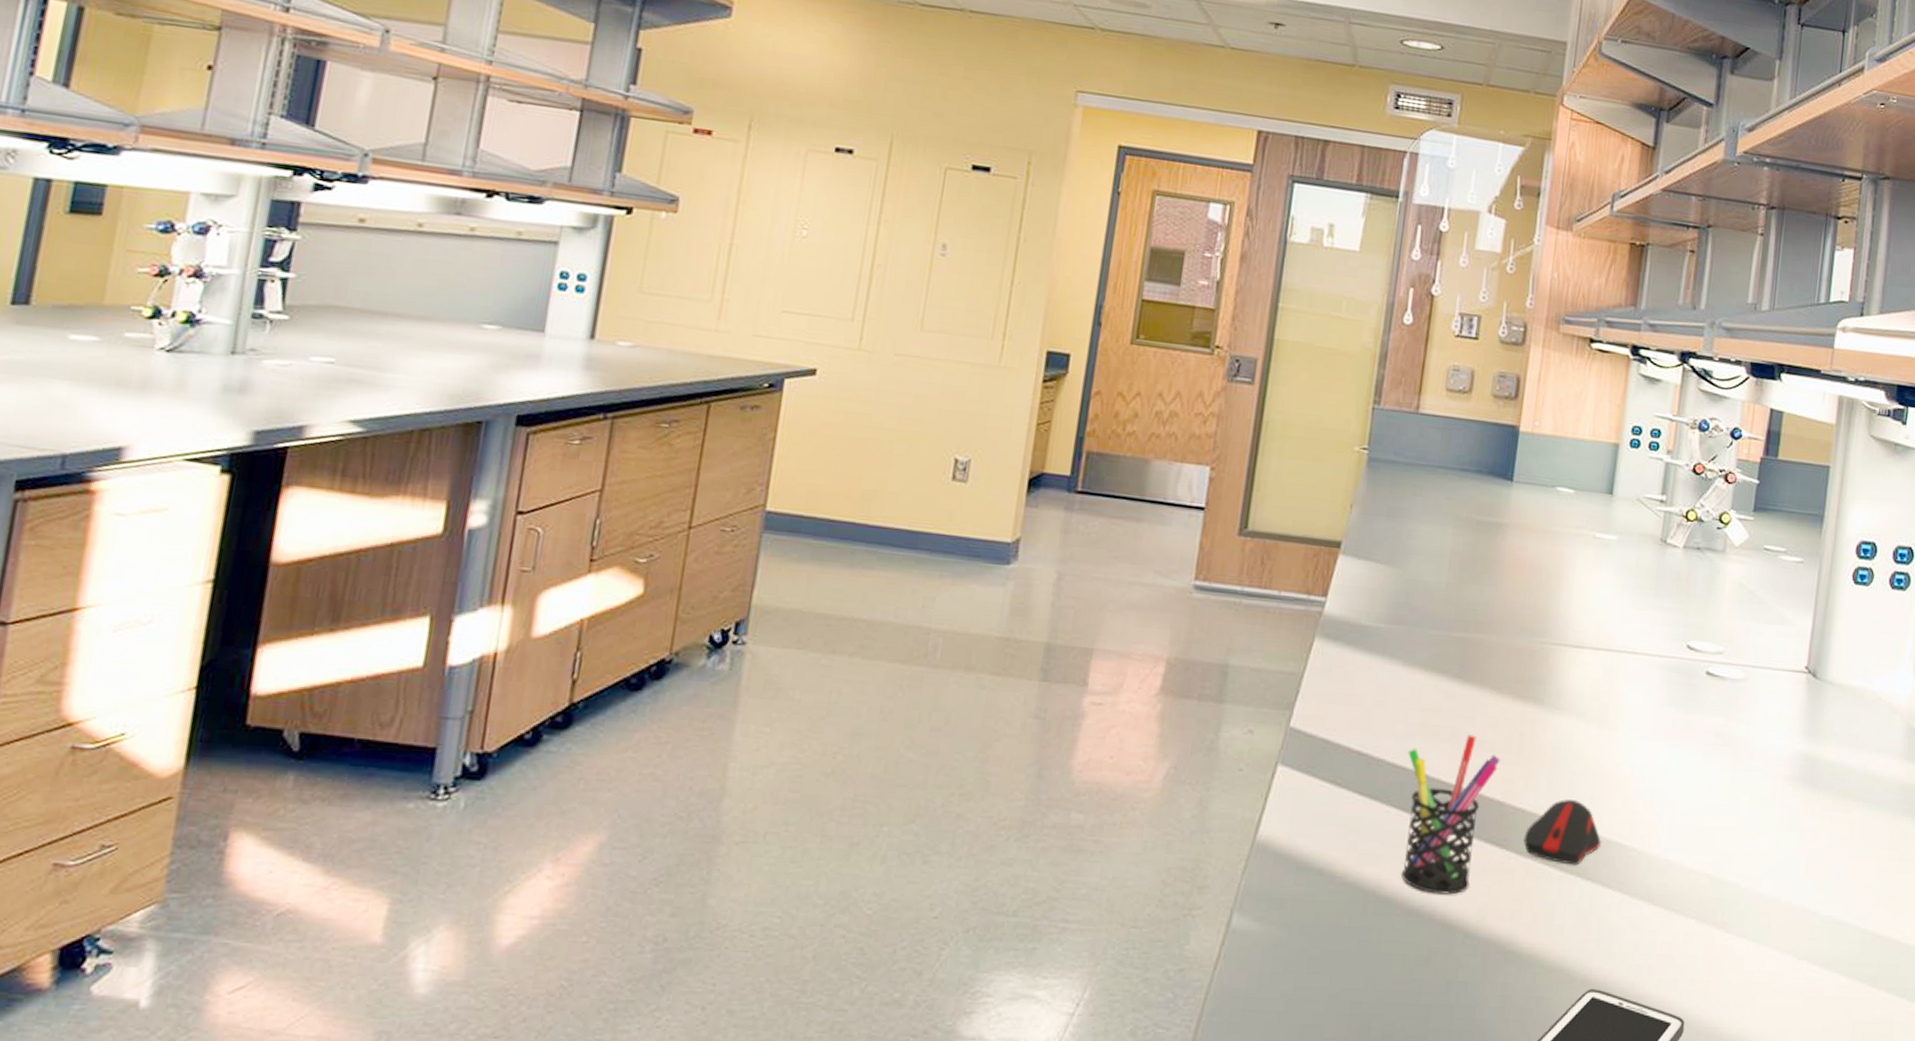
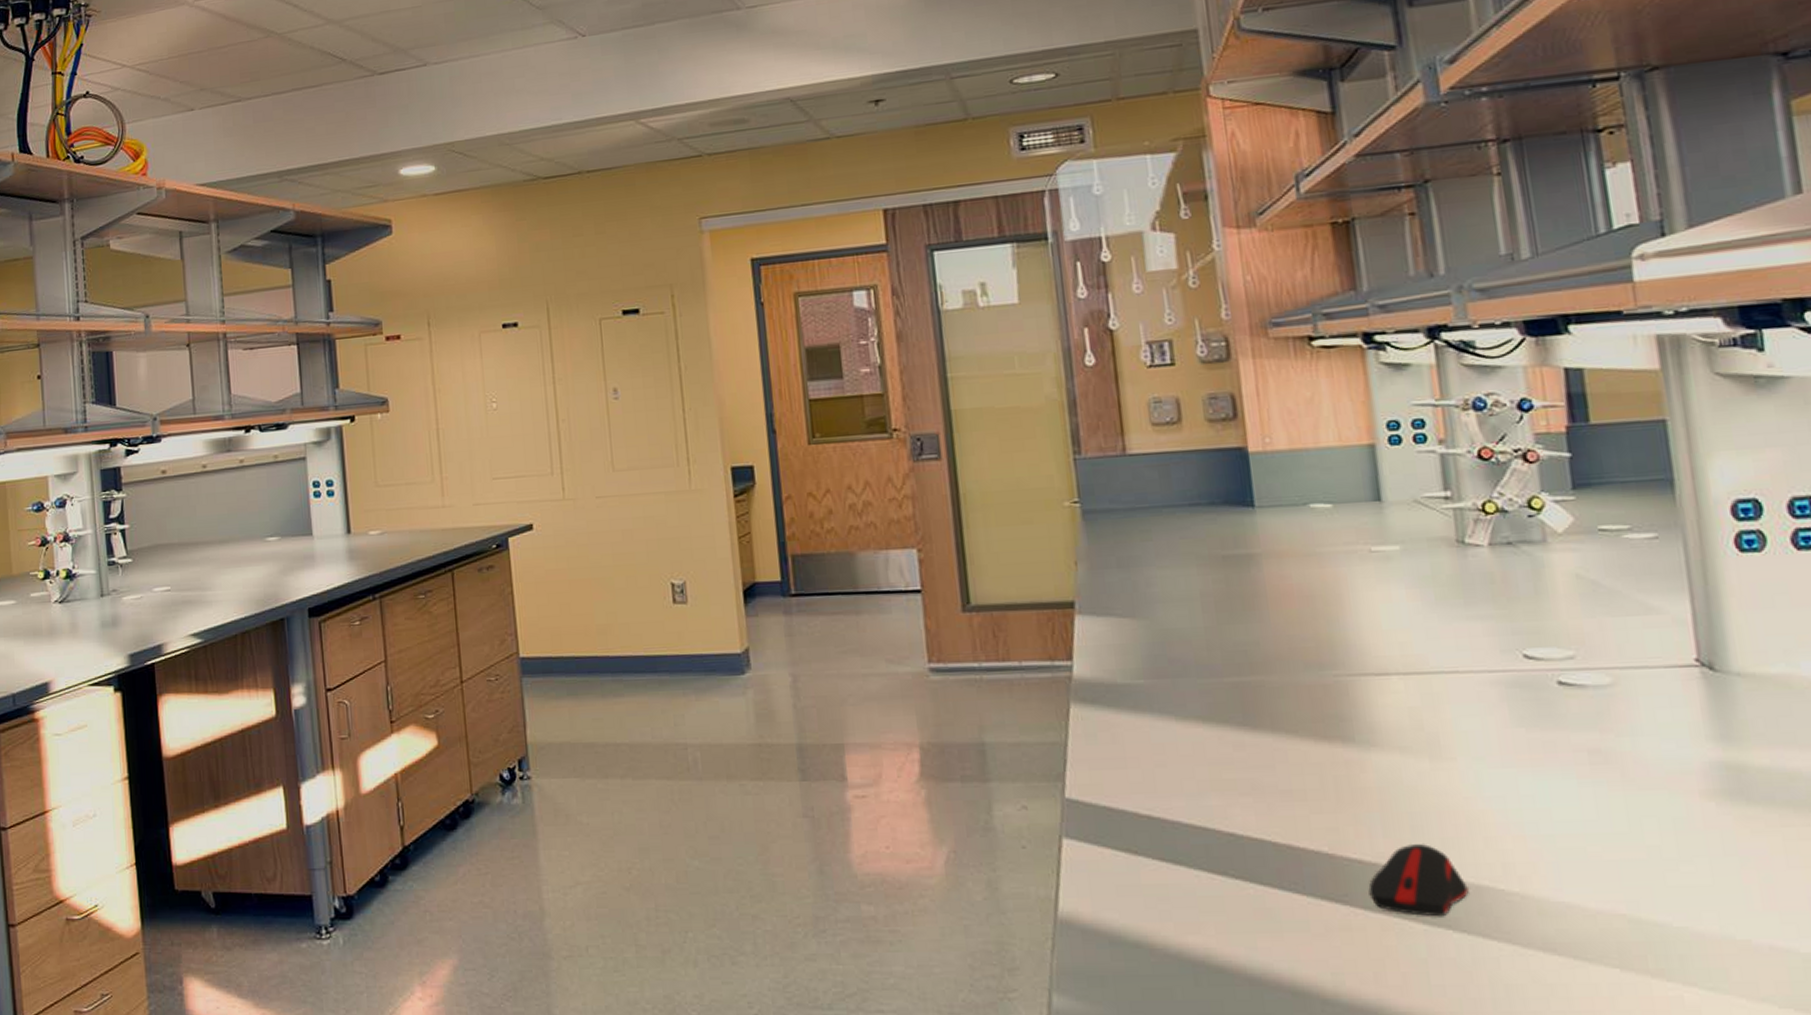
pen holder: present [1401,735,1501,895] -> none [1205,785,1318,960]

